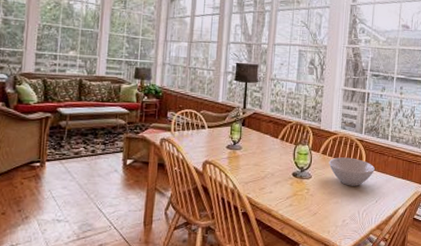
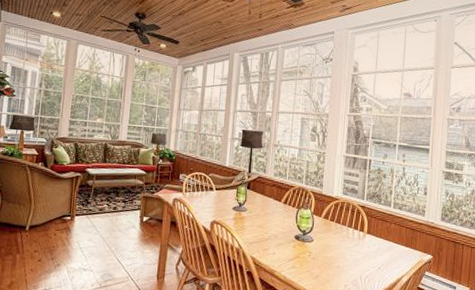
bowl: present [328,157,375,186] -> none [330,222,377,252]

